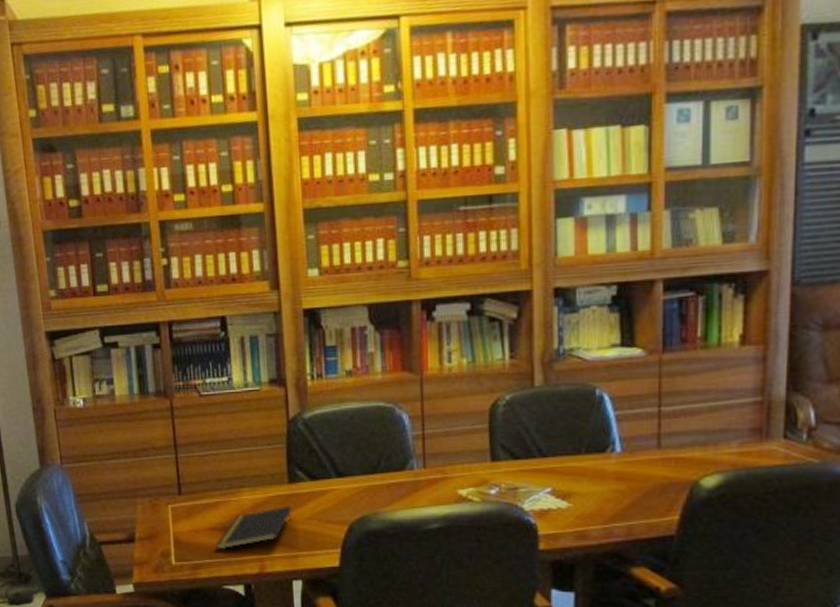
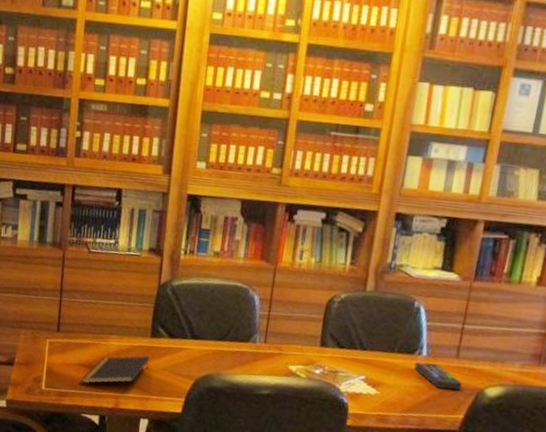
remote control: none [608,458,671,487] -> present [414,361,462,390]

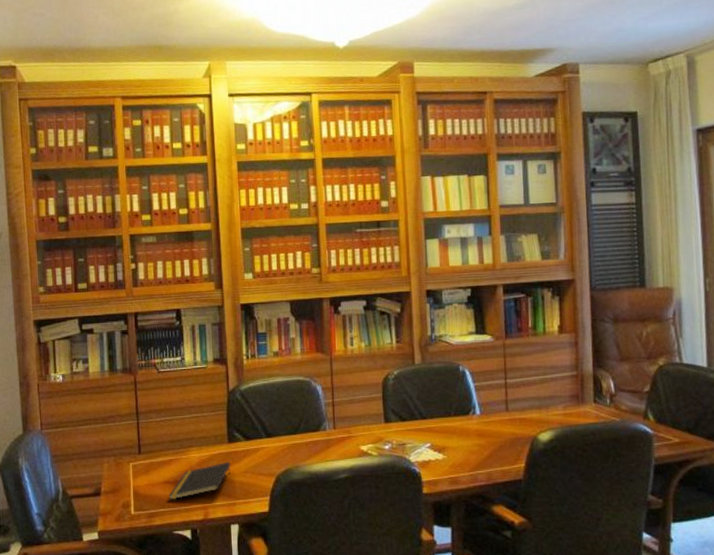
remote control: present [414,361,462,390] -> none [471,419,517,442]

